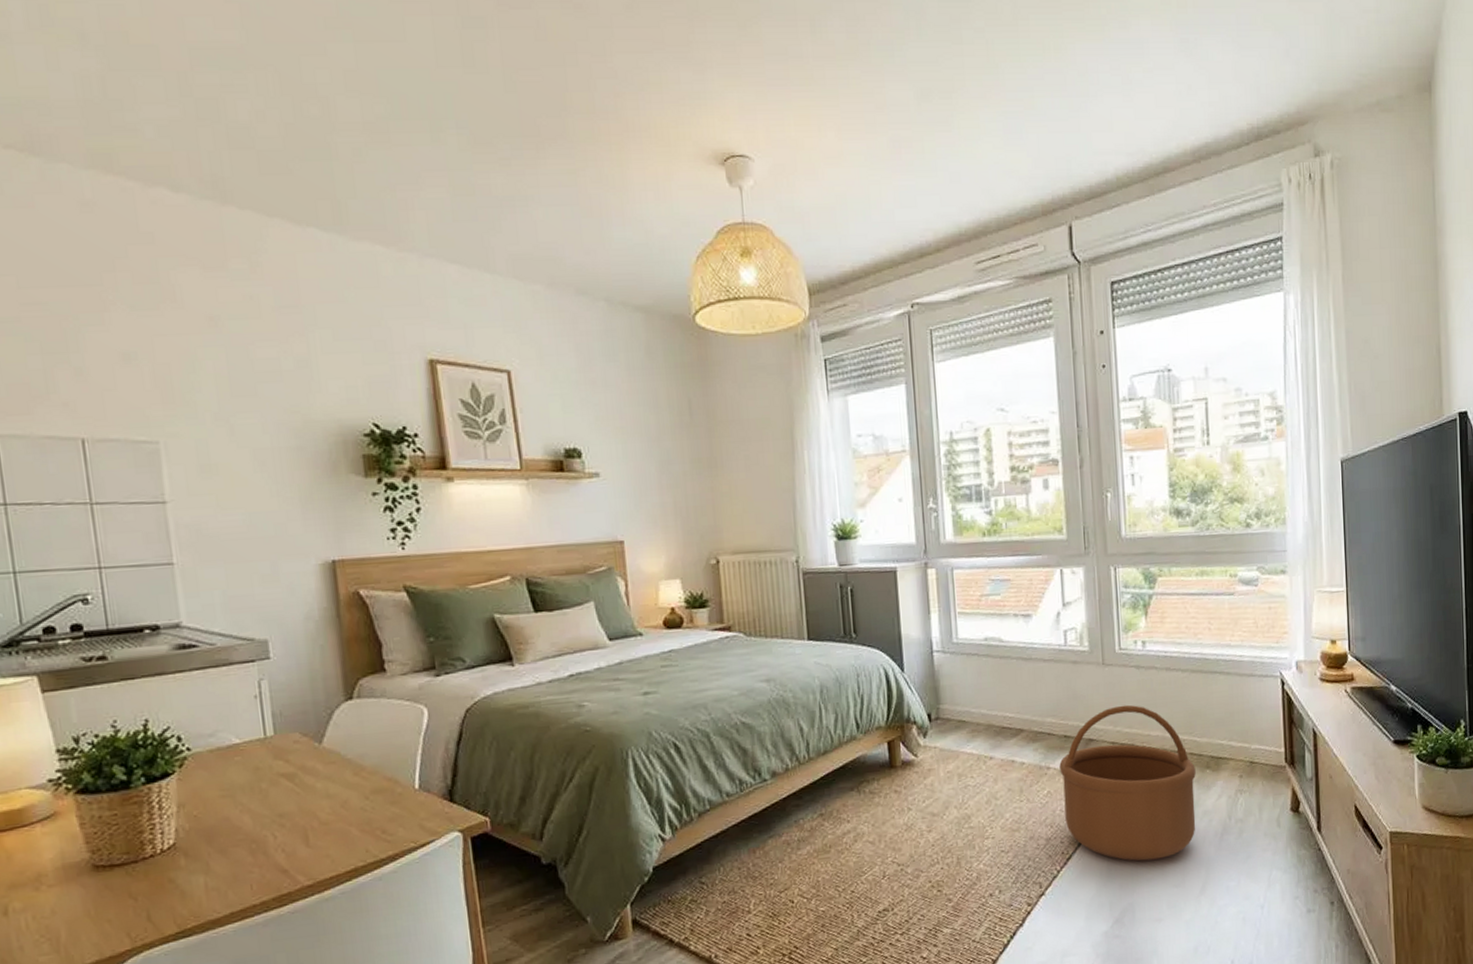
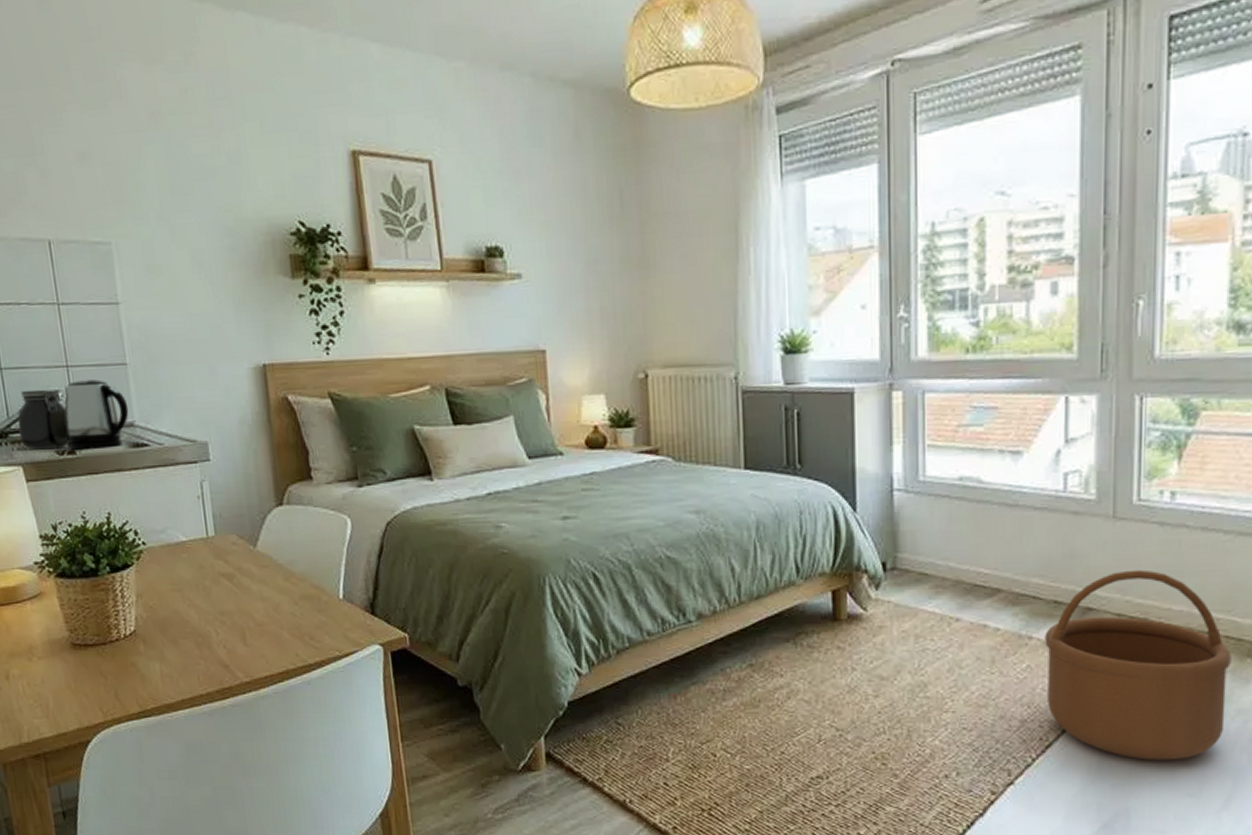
jar: none [33,592,99,658] -> present [17,389,69,450]
kettle: none [94,580,175,655] -> present [64,379,129,450]

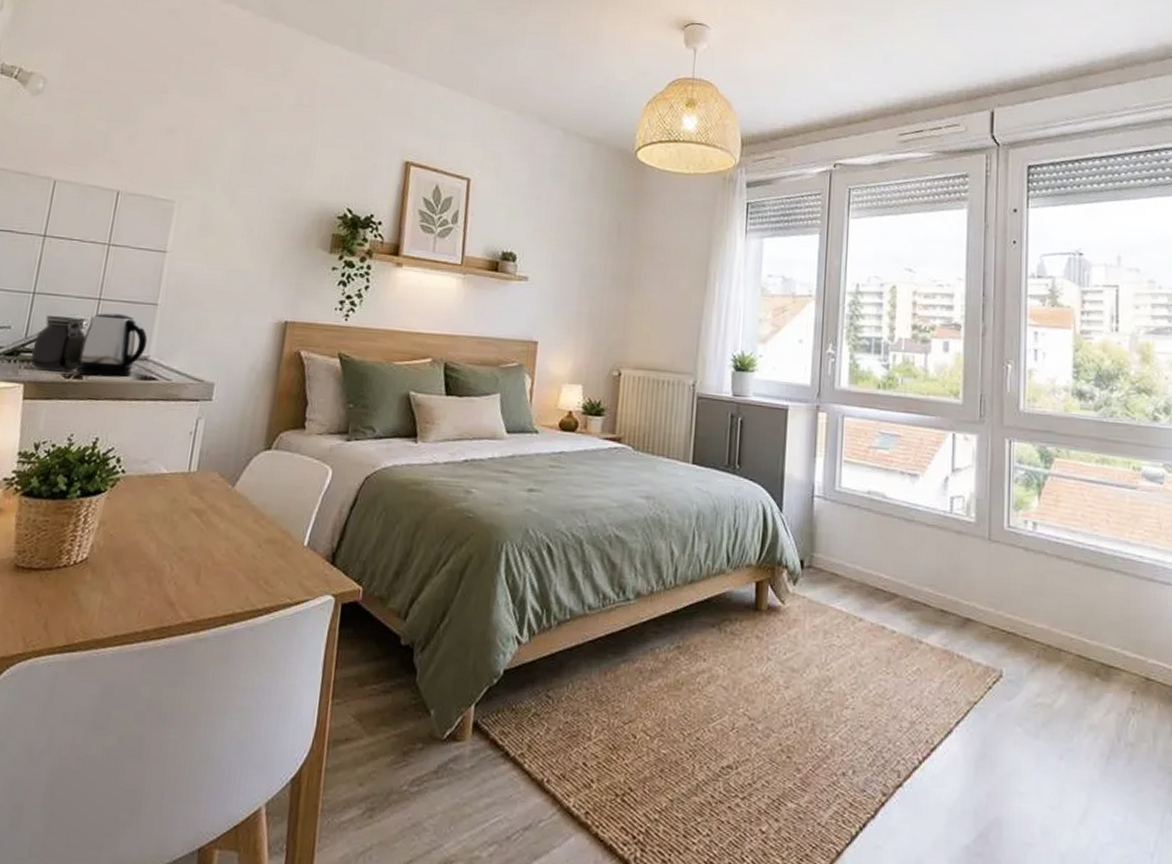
basket: present [1045,569,1231,760] -> none [932,587,1083,772]

